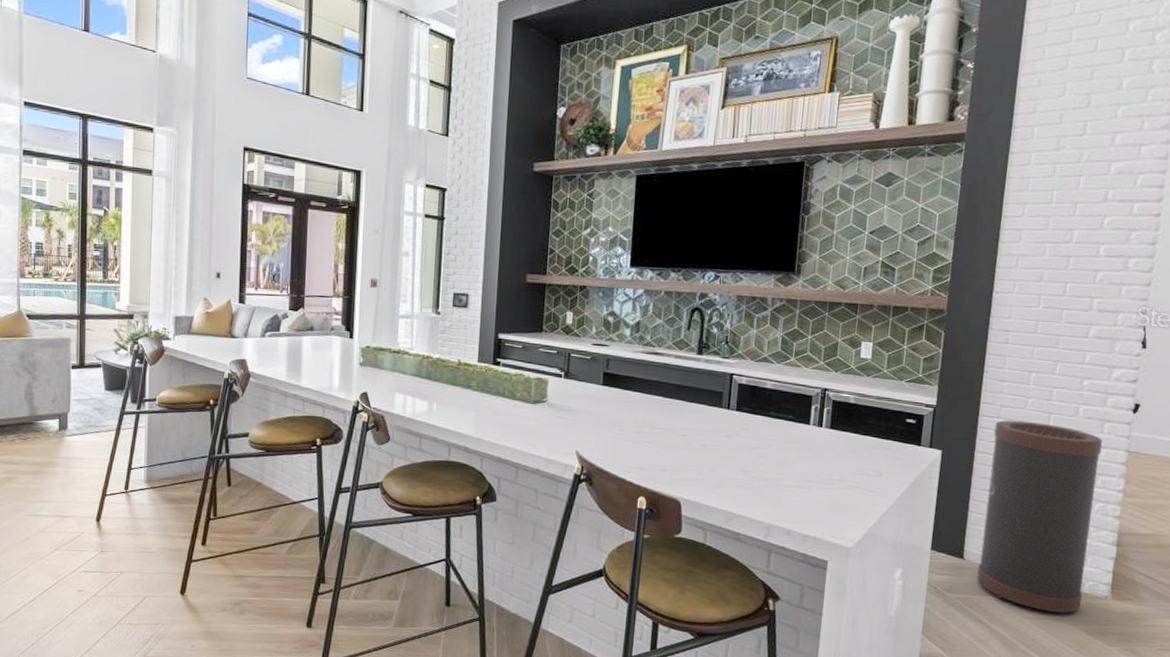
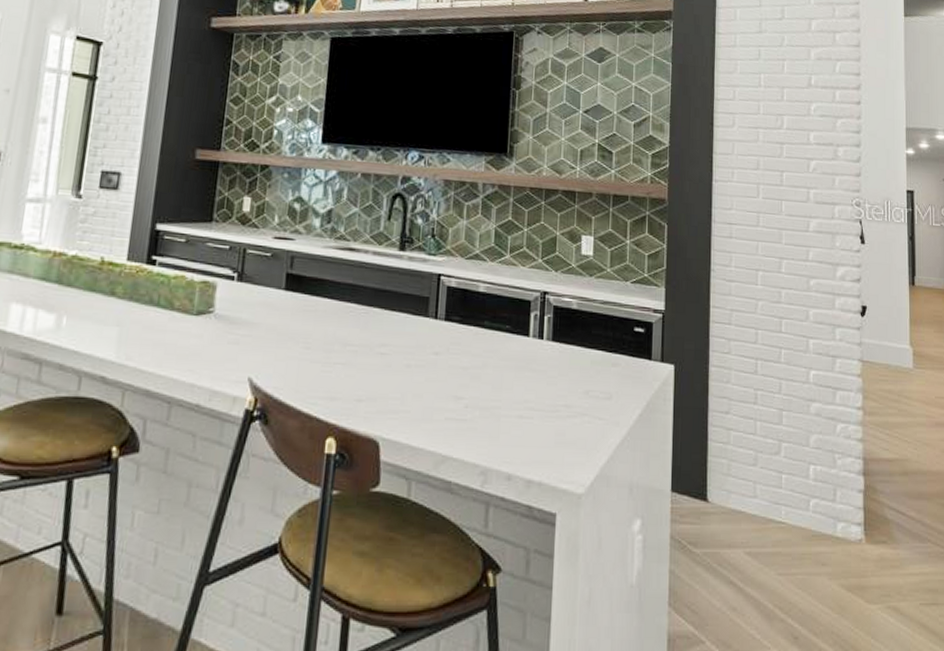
trash can: present [977,420,1102,613] -> none [723,327,835,564]

